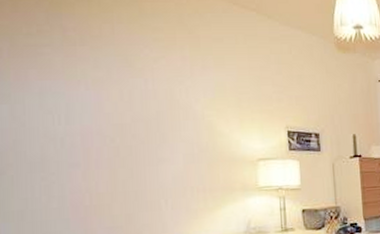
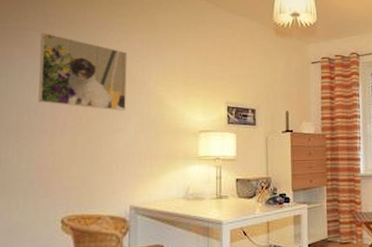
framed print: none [60,51,171,140] -> present [38,33,127,111]

